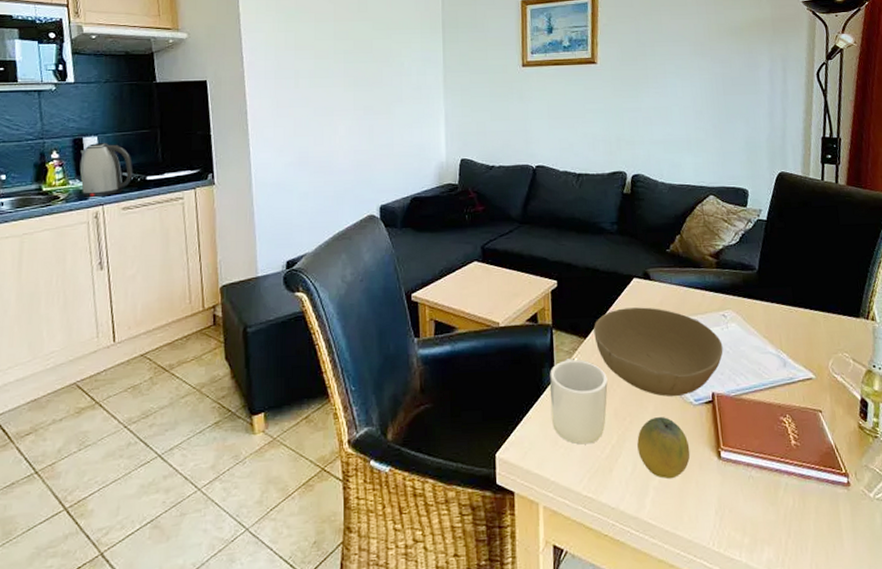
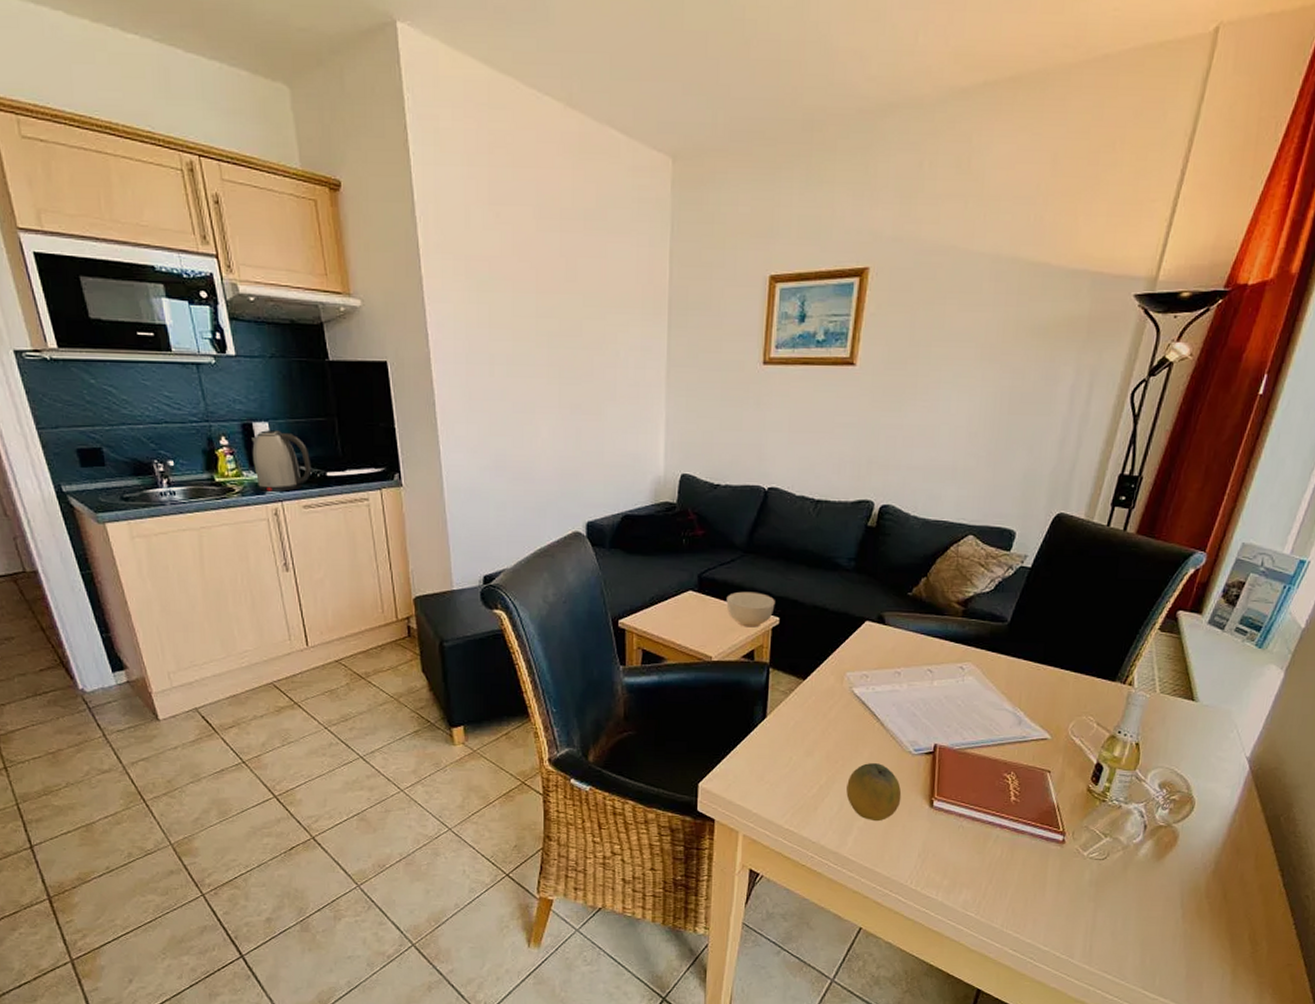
bowl: none [508,258,552,292] -> present [726,591,775,628]
mug: present [550,359,608,445] -> none [759,699,823,782]
bowl: present [594,307,723,397] -> none [814,652,955,744]

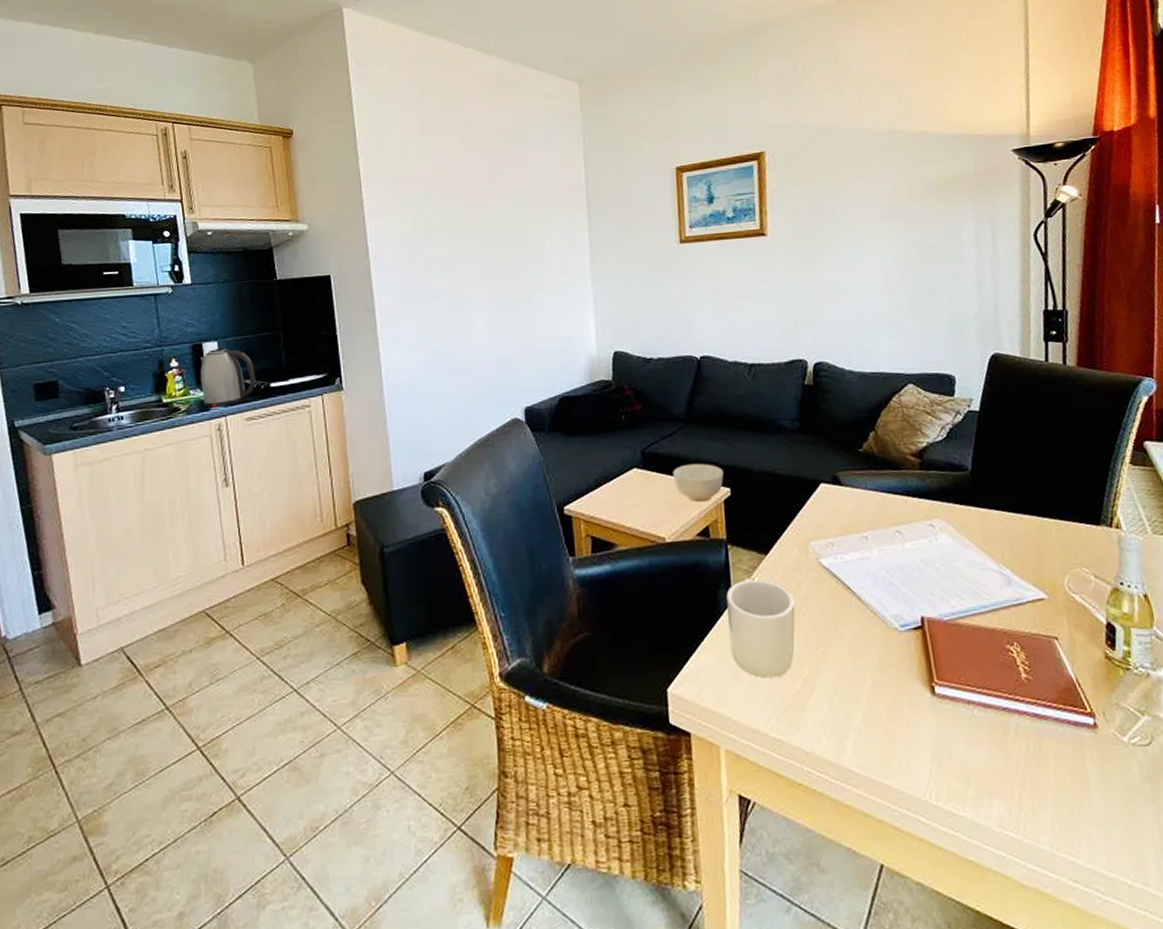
mug: none [759,699,823,782] -> present [726,578,795,678]
fruit: present [846,763,902,822] -> none [832,646,898,719]

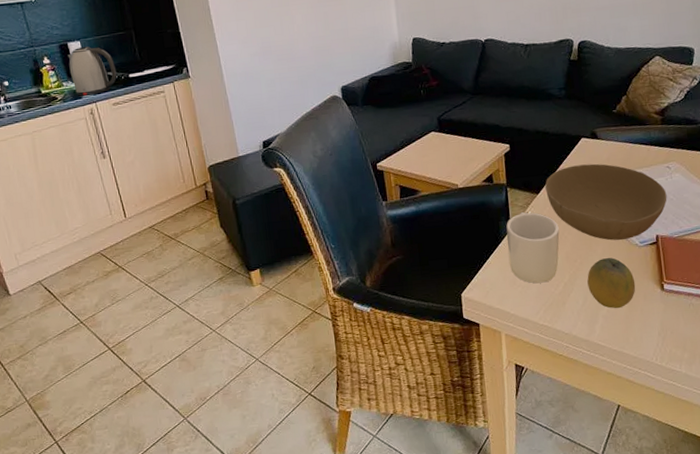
bowl: present [672,463,724,502] -> none [463,125,504,156]
bowl: none [776,517,933,622] -> present [545,163,667,241]
fruit: none [832,646,898,719] -> present [587,258,636,309]

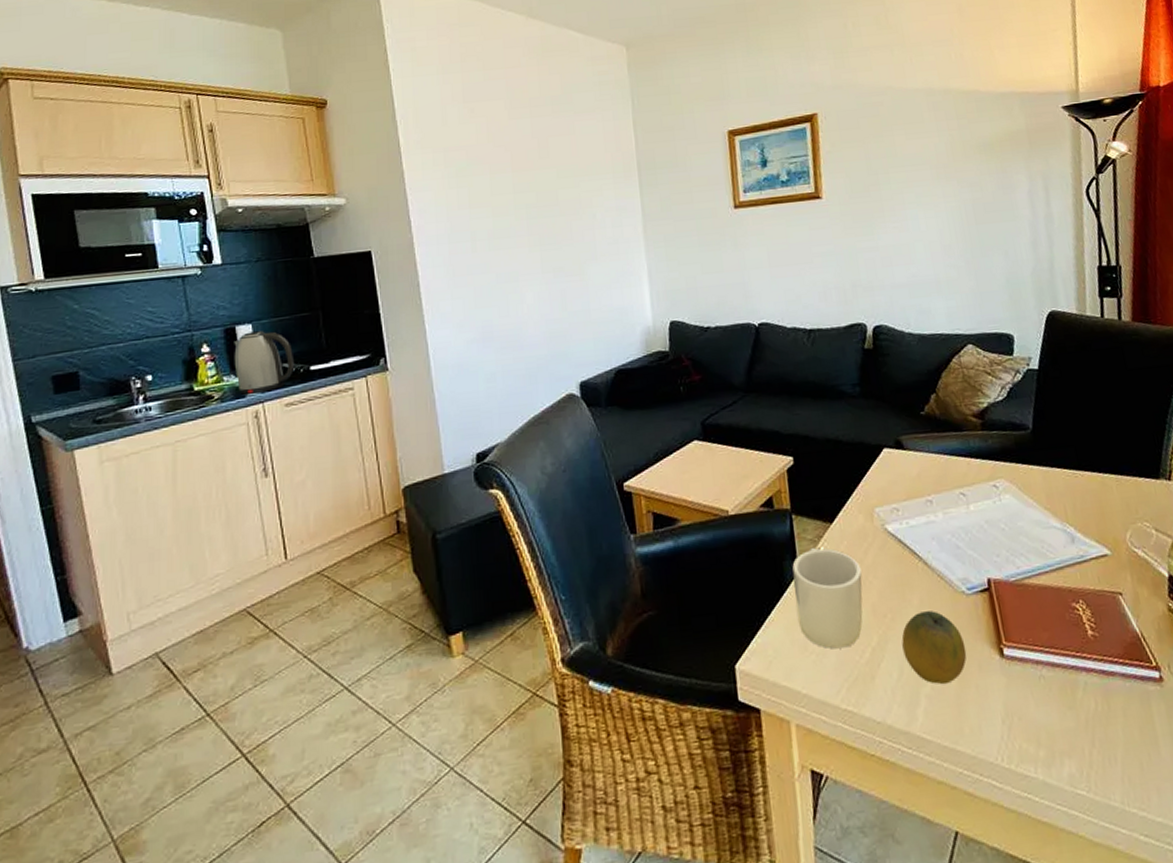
bowl: present [545,163,667,241] -> none [840,481,998,587]

